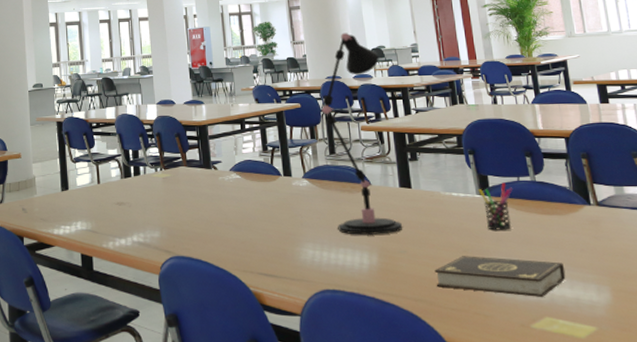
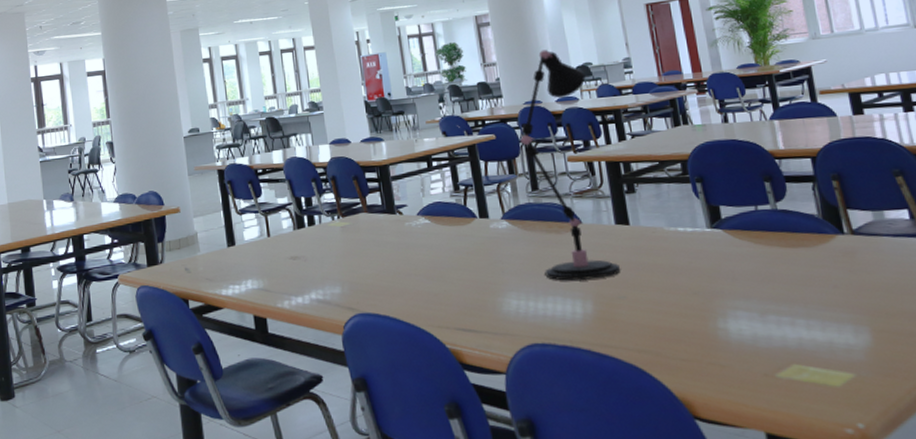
book: present [435,256,566,297] -> none [660,298,816,342]
pen holder: present [478,182,513,230] -> none [708,213,750,269]

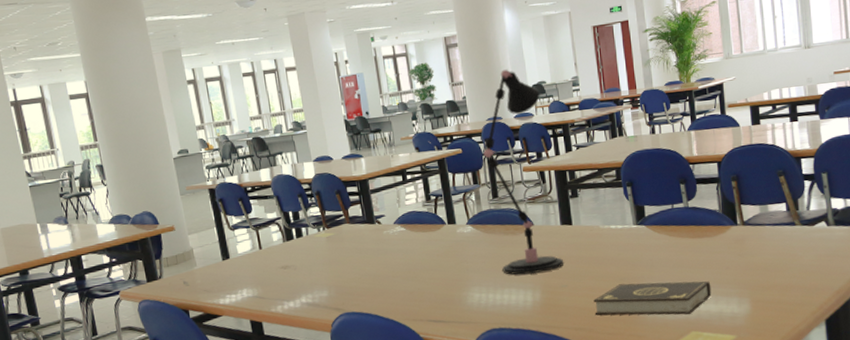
book: none [660,298,816,342] -> present [594,281,712,316]

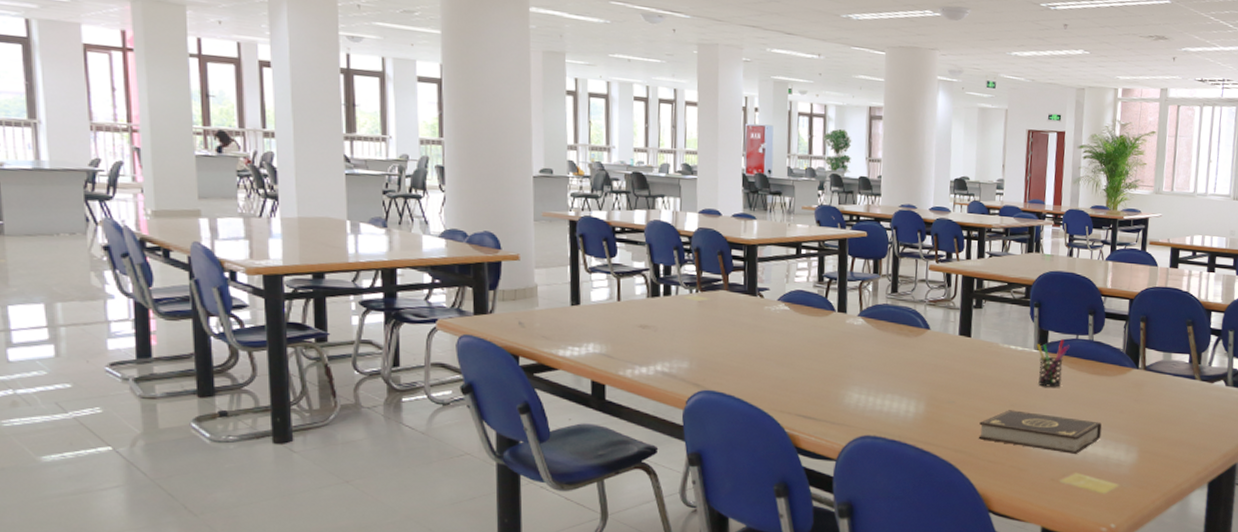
desk lamp: present [483,69,564,275] -> none [888,155,961,383]
pen holder: none [635,211,667,258] -> present [1036,339,1070,387]

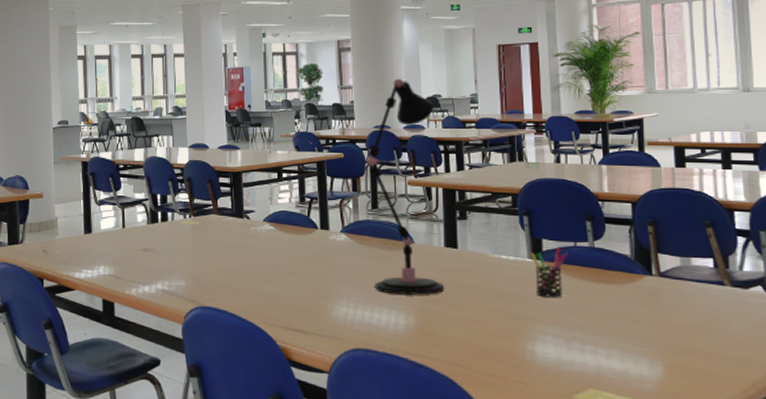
desk lamp: none [888,155,961,383] -> present [366,78,445,295]
book: present [978,410,1102,454] -> none [475,321,616,368]

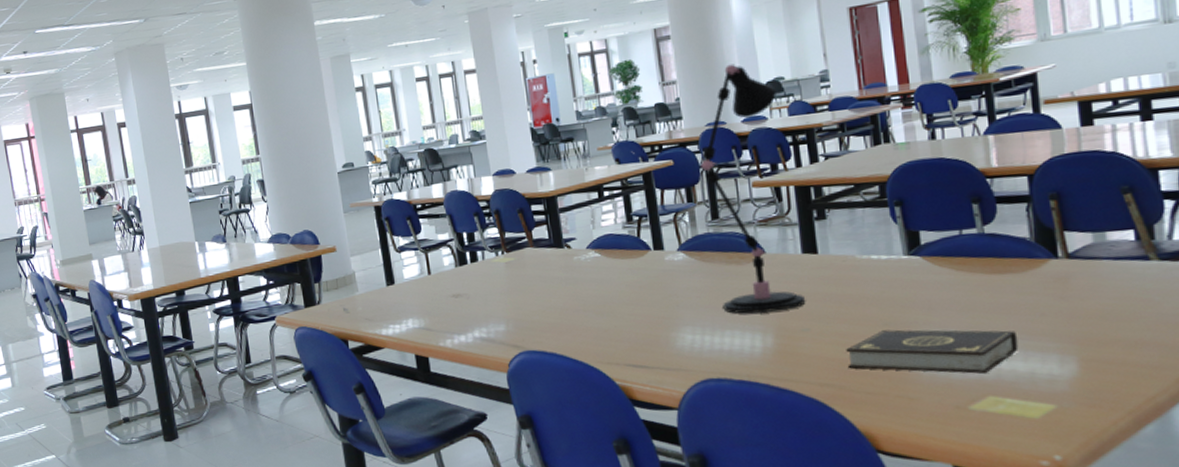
book: none [475,321,616,368] -> present [846,329,1019,374]
pen holder: present [530,247,567,297] -> none [905,238,952,298]

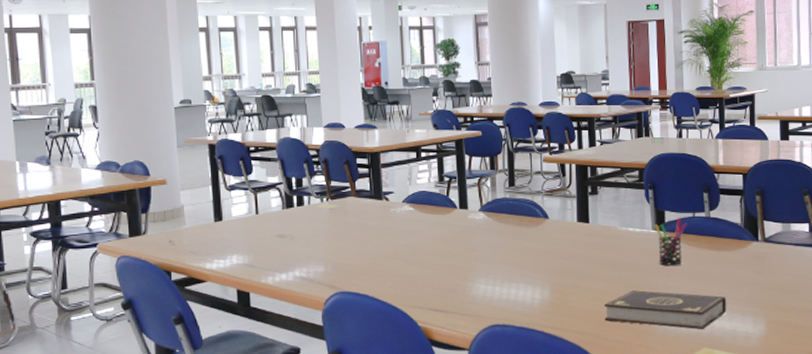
desk lamp: present [701,64,806,314] -> none [504,54,577,270]
pen holder: none [905,238,952,298] -> present [654,218,687,266]

